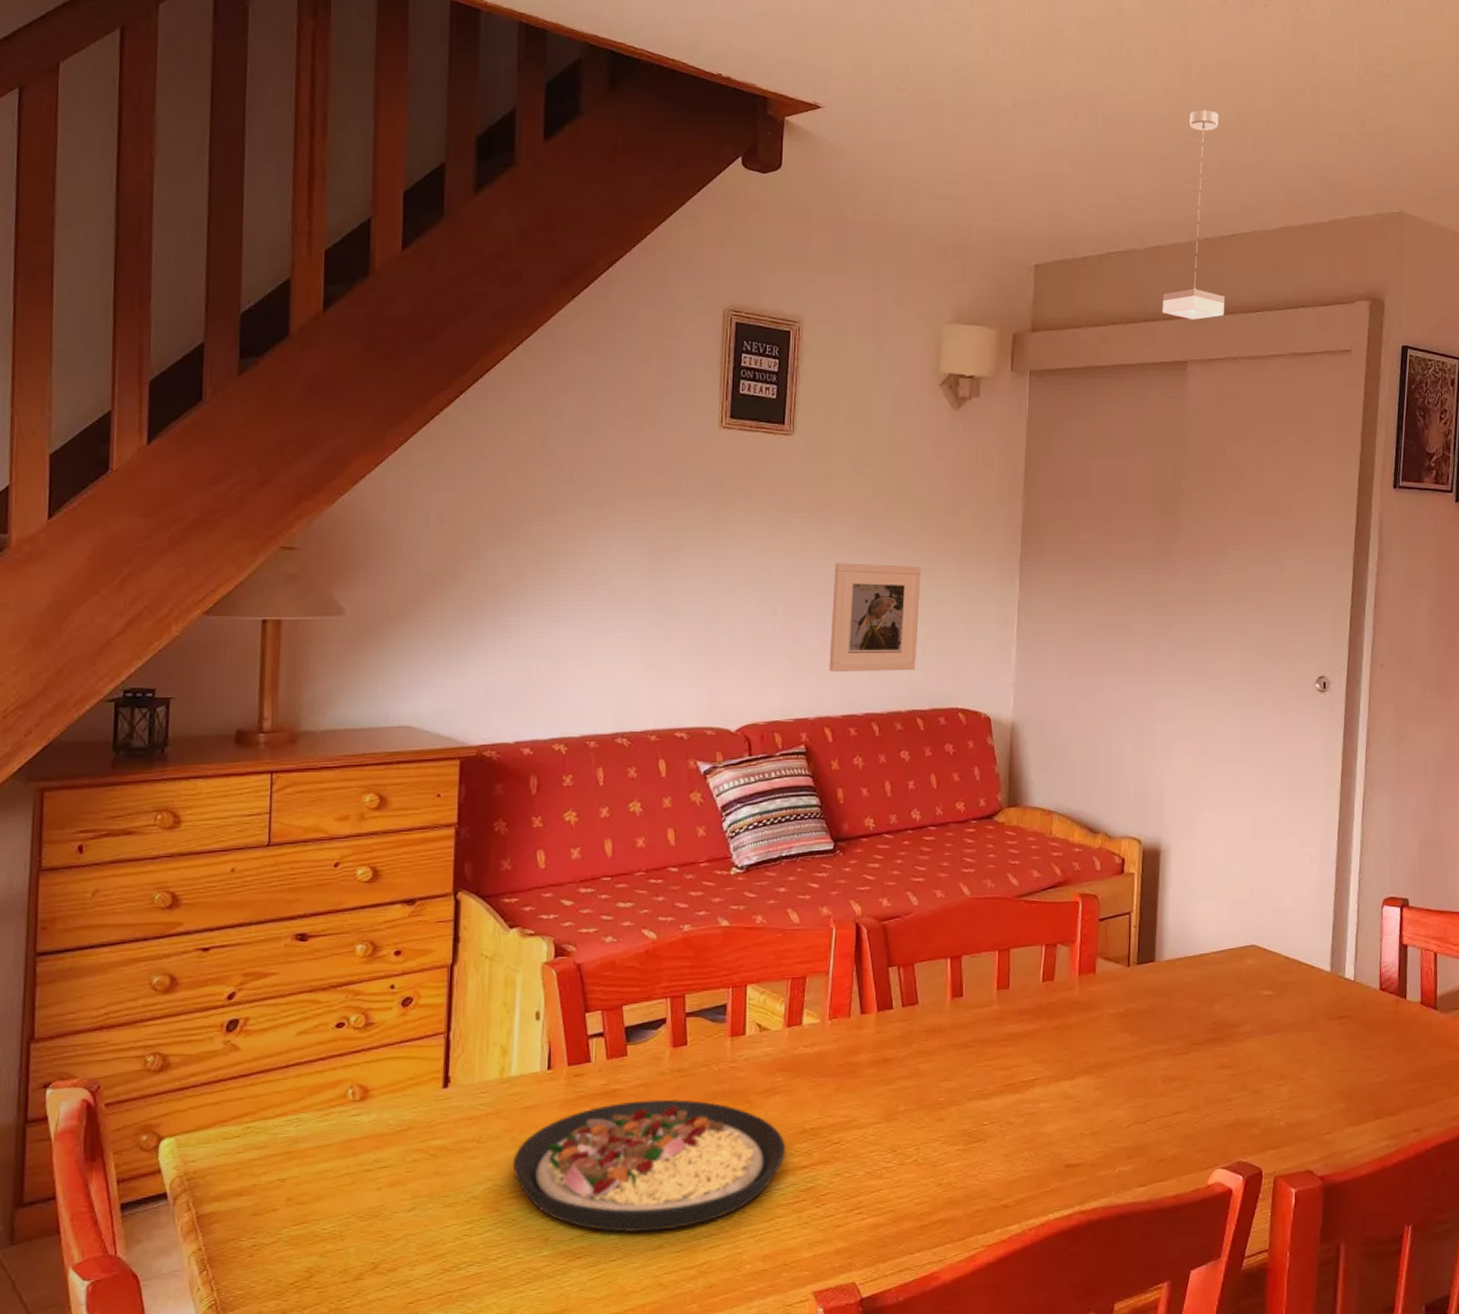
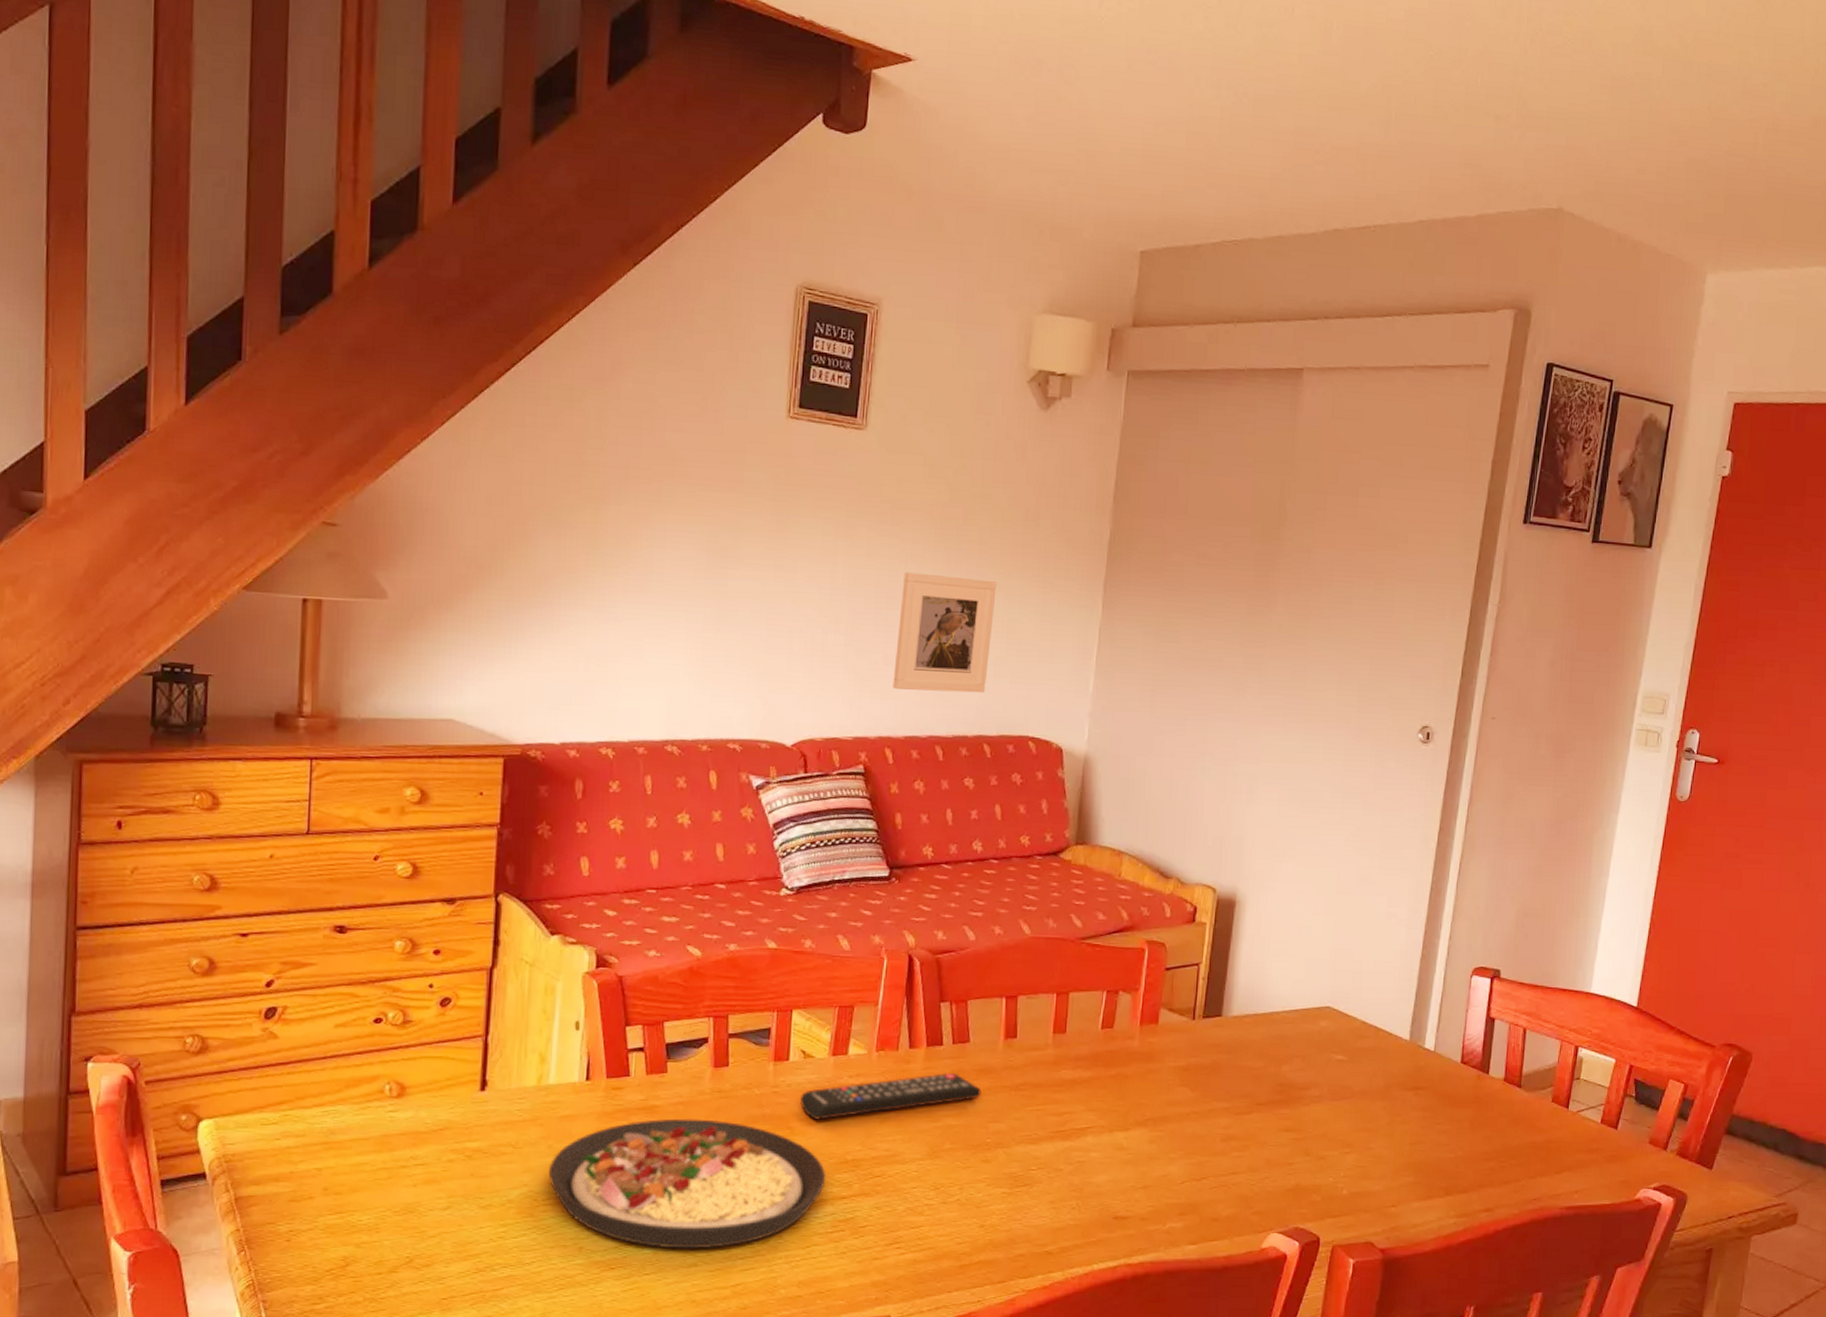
remote control: none [757,1035,932,1092] -> present [799,1073,982,1120]
pendant lamp: present [1162,110,1225,320] -> none [1279,79,1360,322]

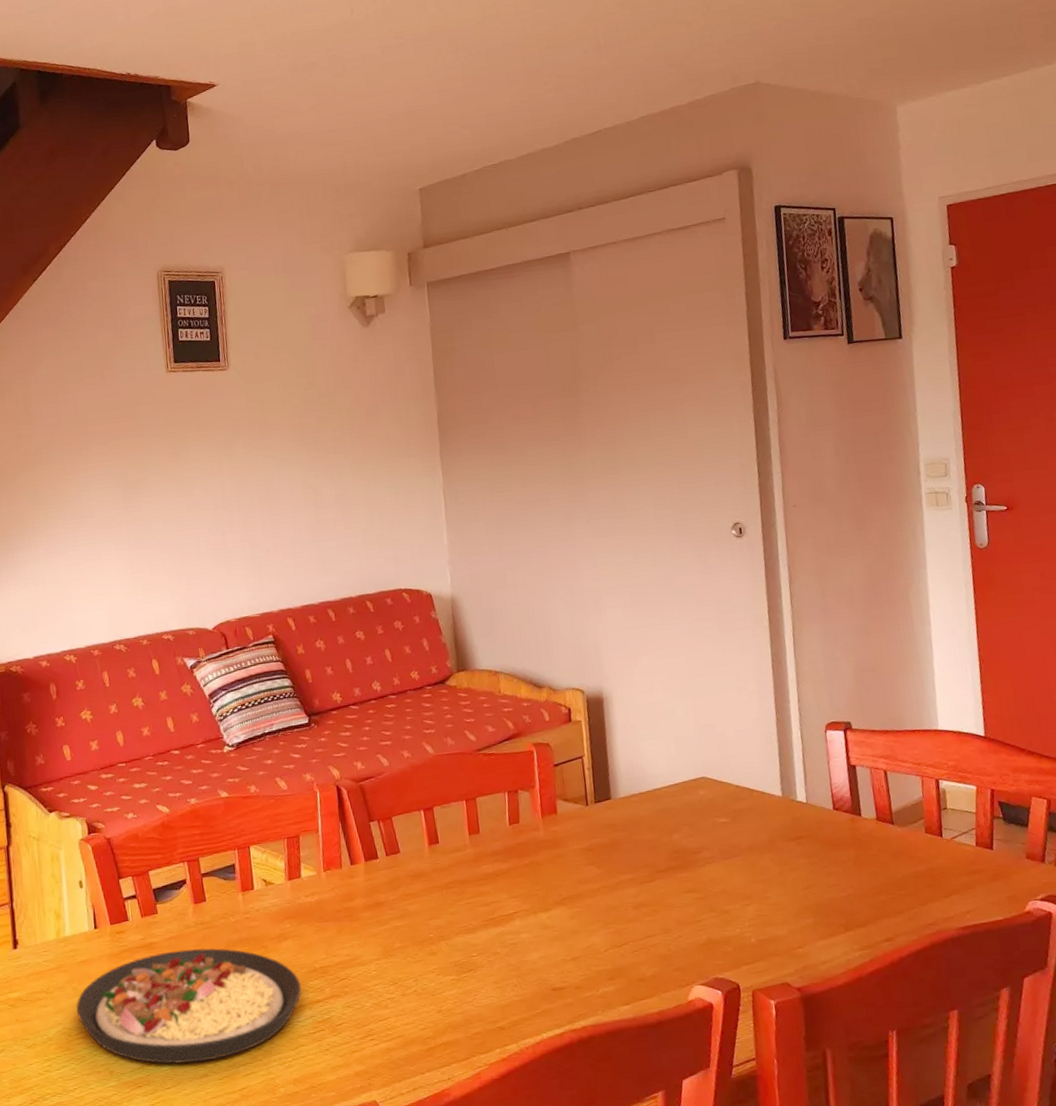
remote control: present [799,1073,982,1120] -> none [268,881,418,937]
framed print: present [893,572,997,693] -> none [278,469,360,569]

